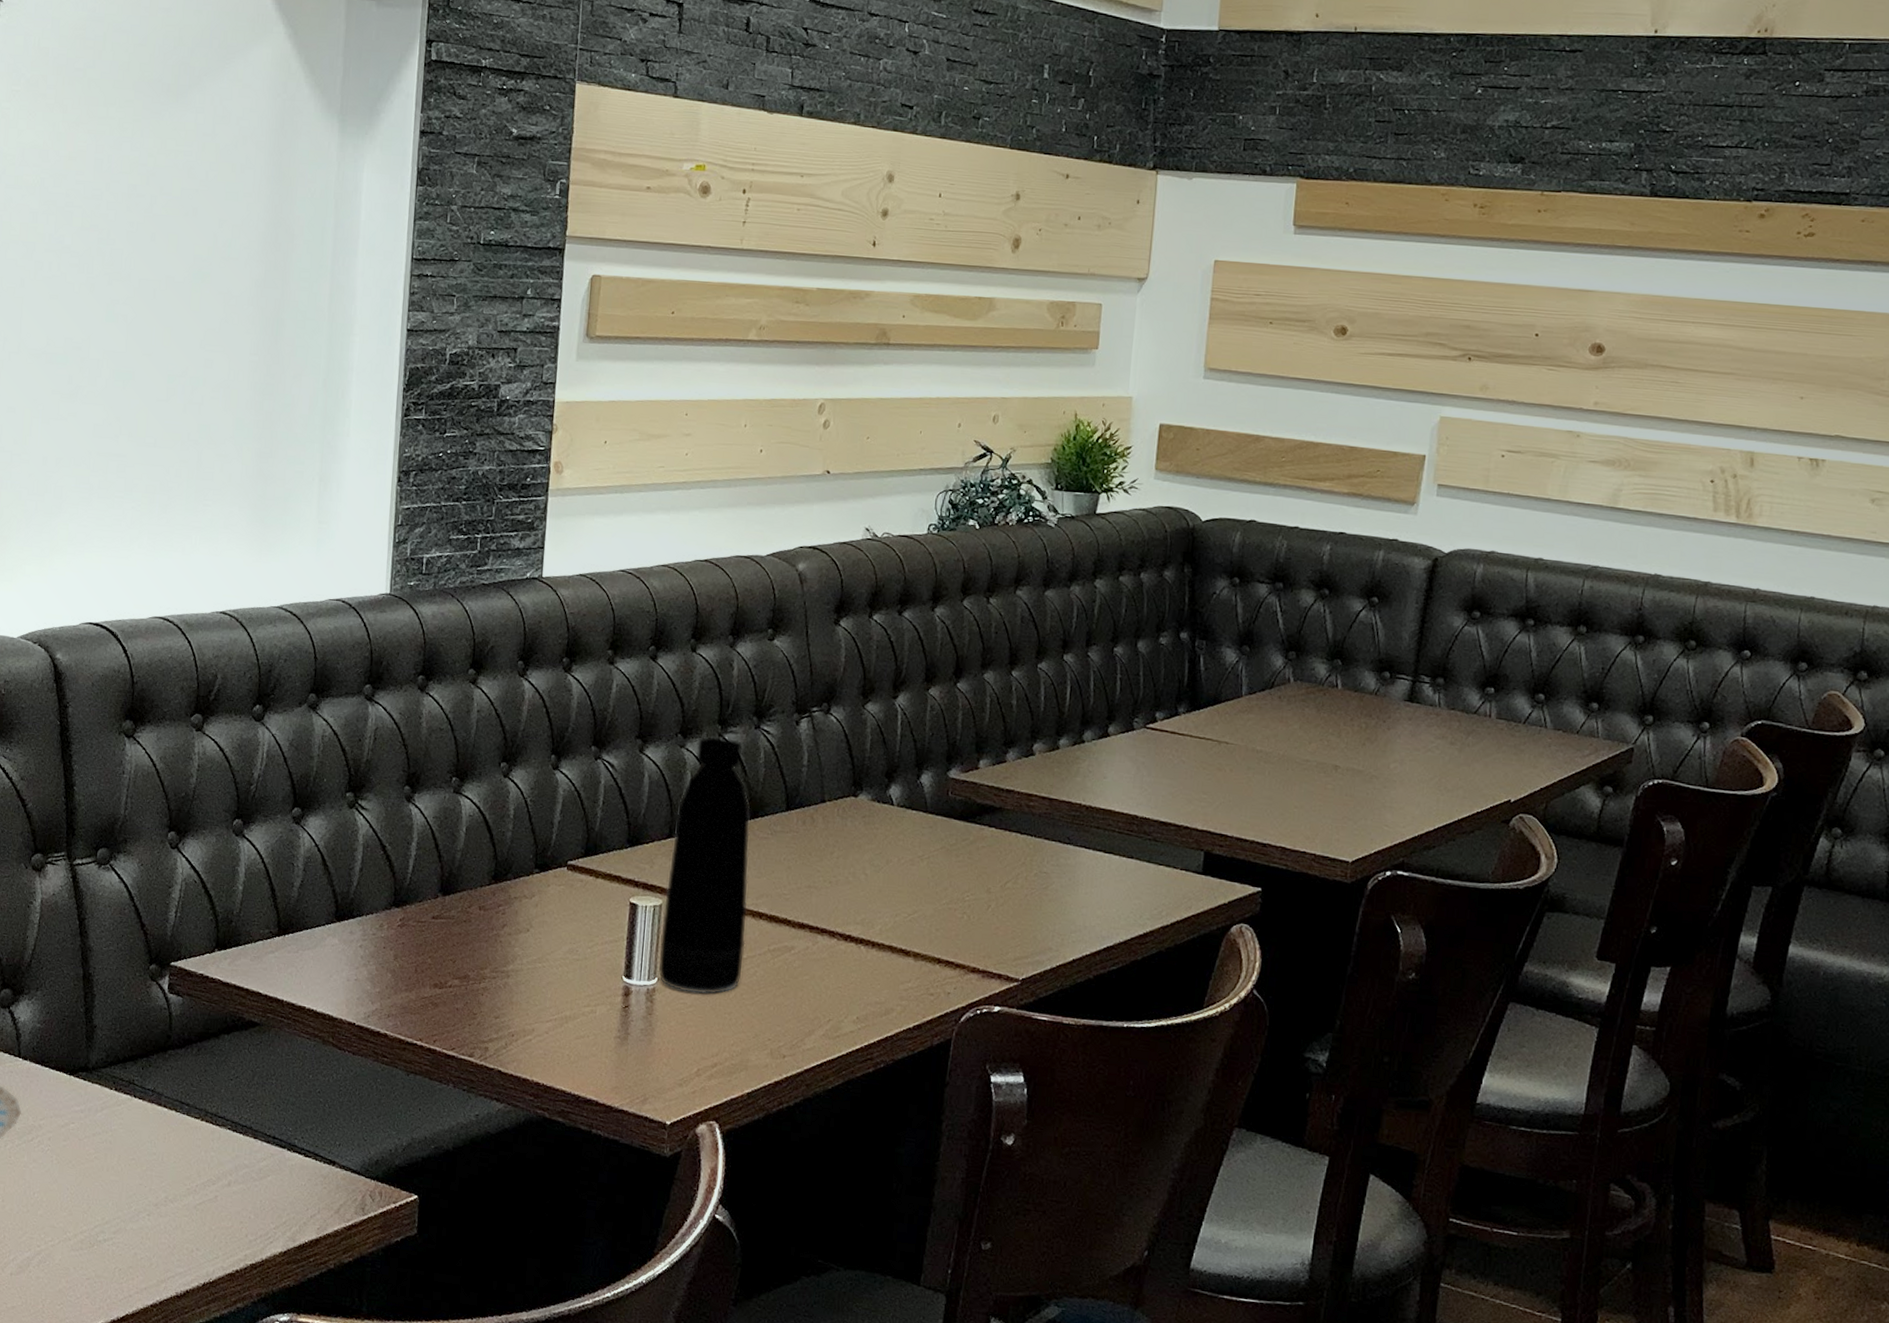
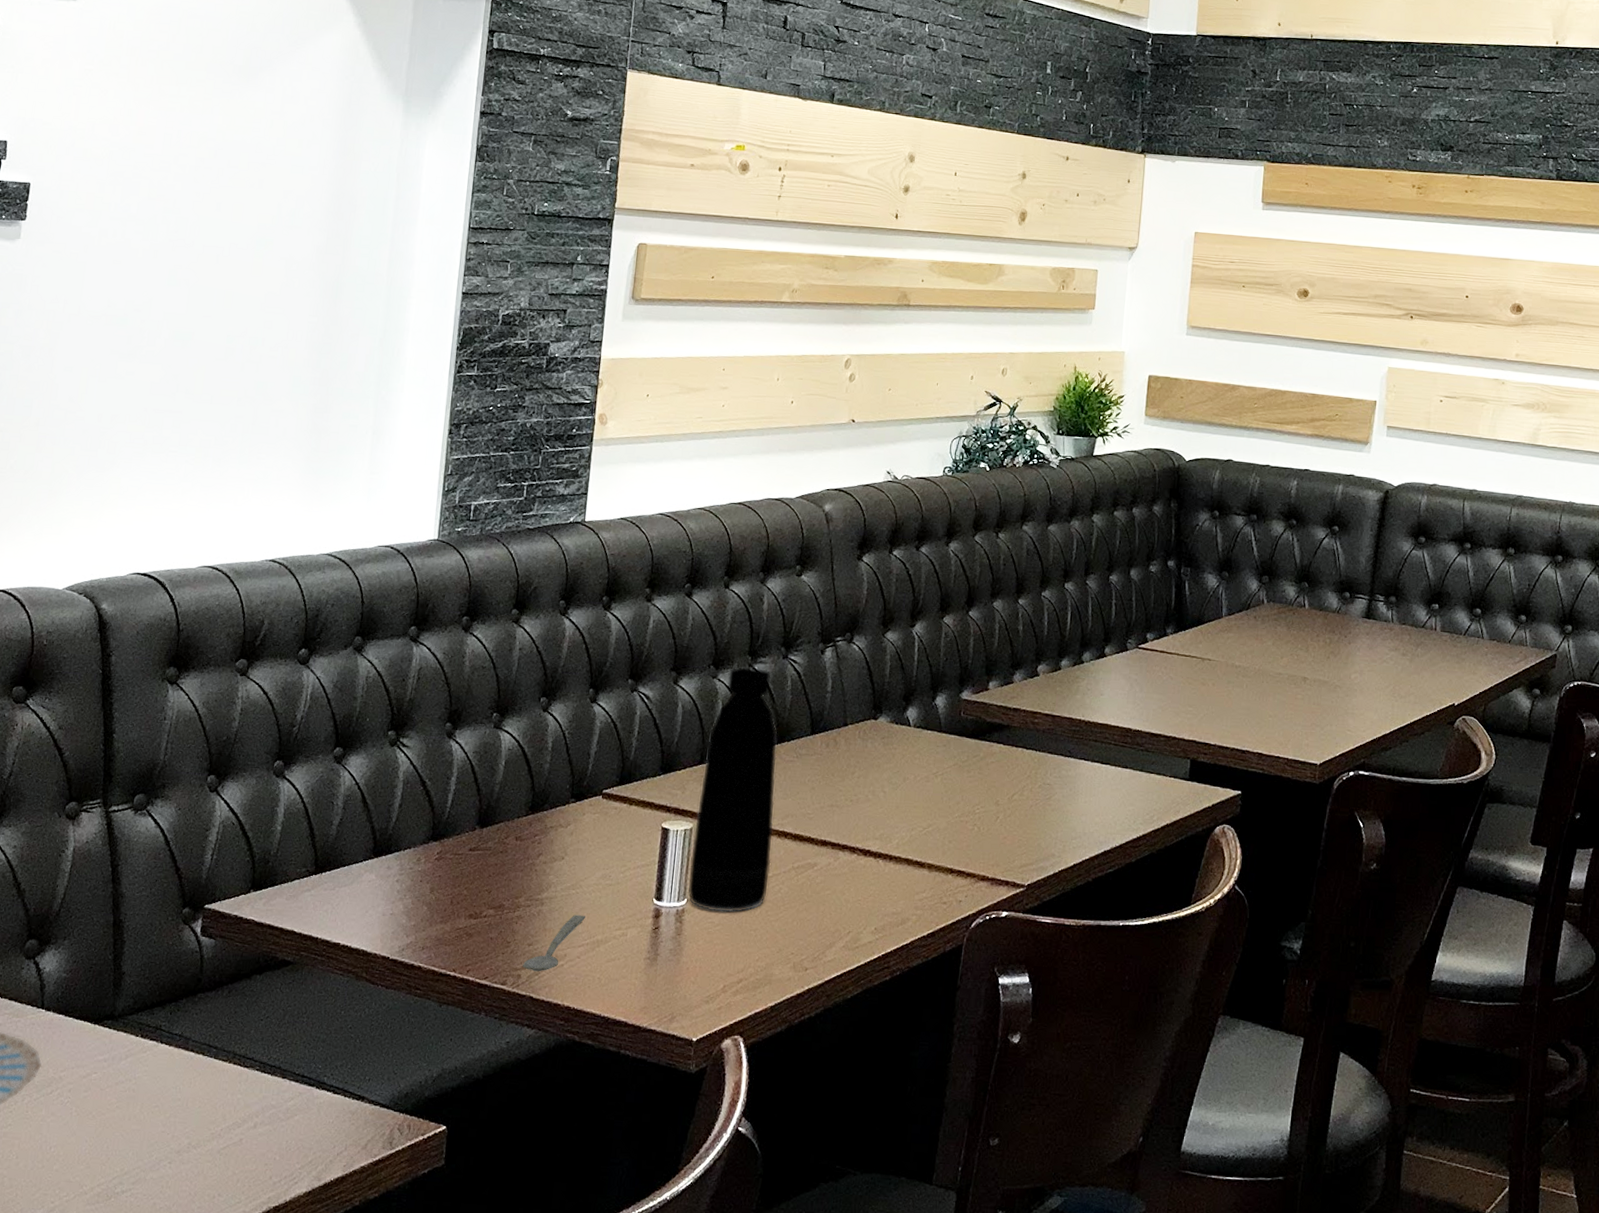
spoon: none [490,989,553,1046] -> present [523,915,585,972]

